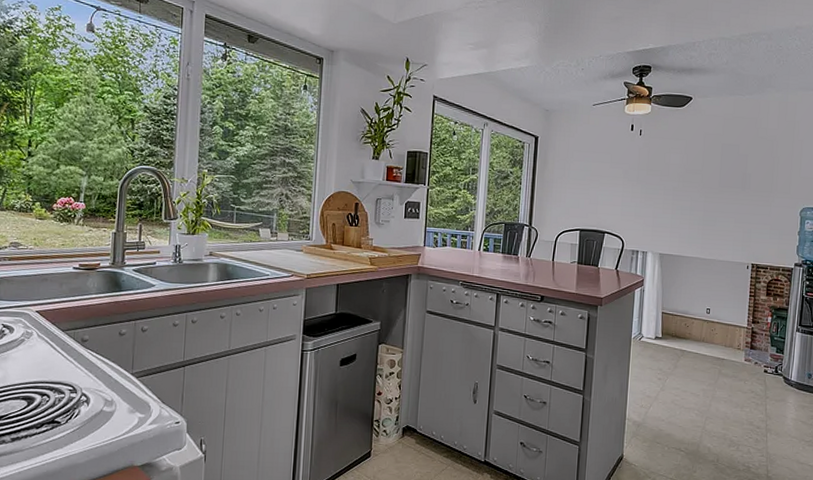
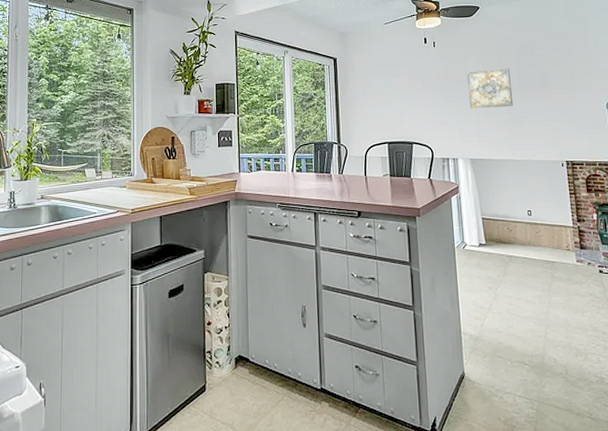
wall art: none [667,164,712,205] -> present [467,68,514,108]

